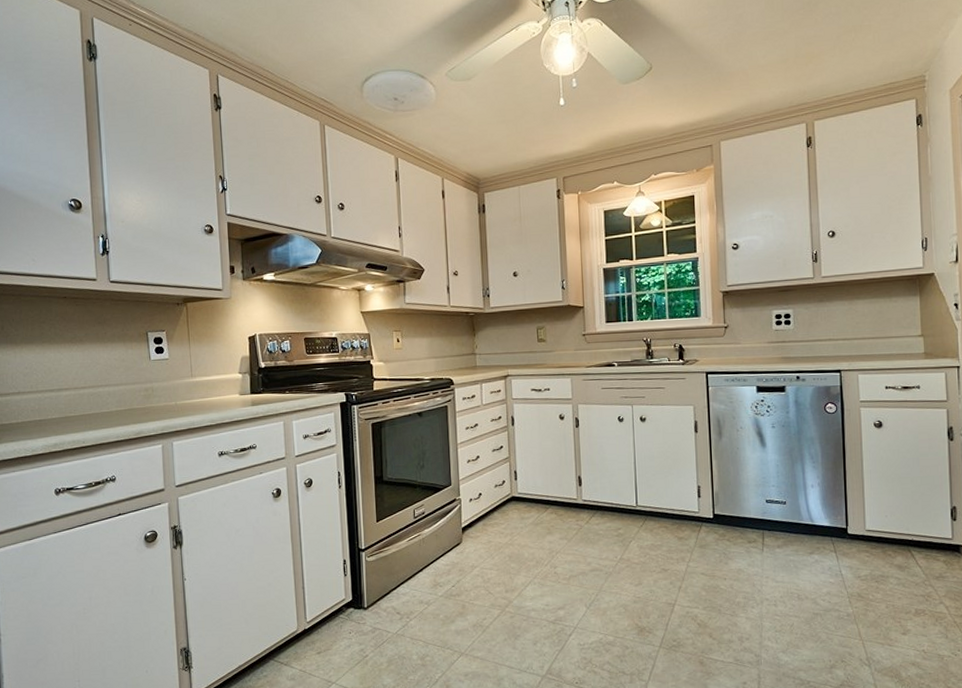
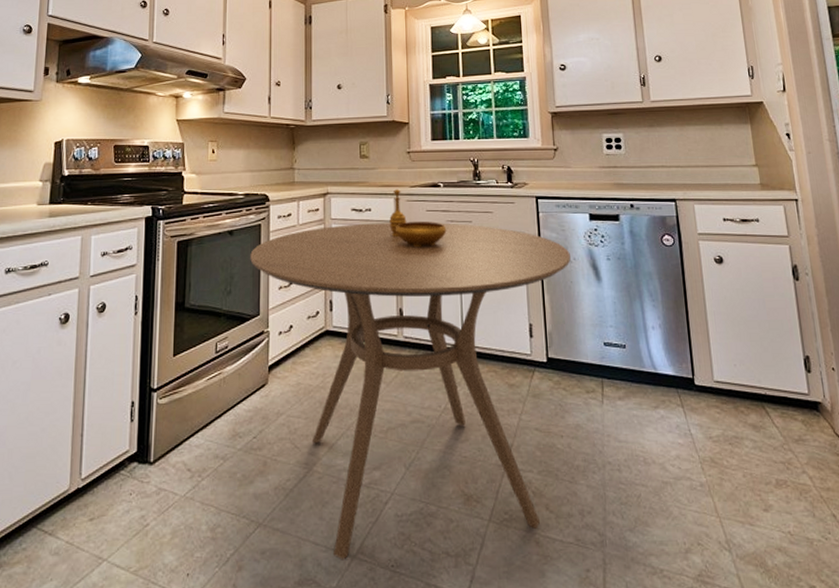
dining table: none [439,399,738,680] -> present [250,222,571,560]
decorative bowl: none [567,370,621,422] -> present [389,189,447,248]

